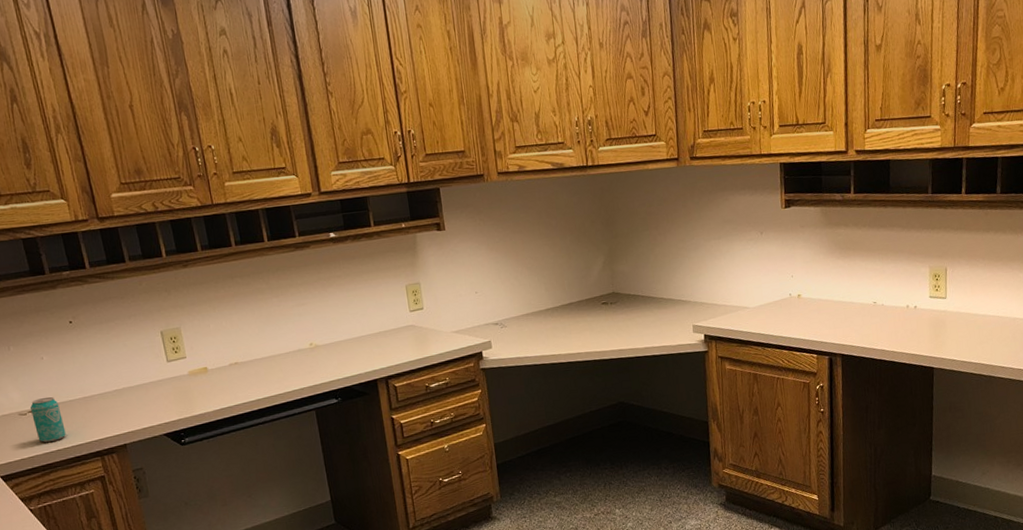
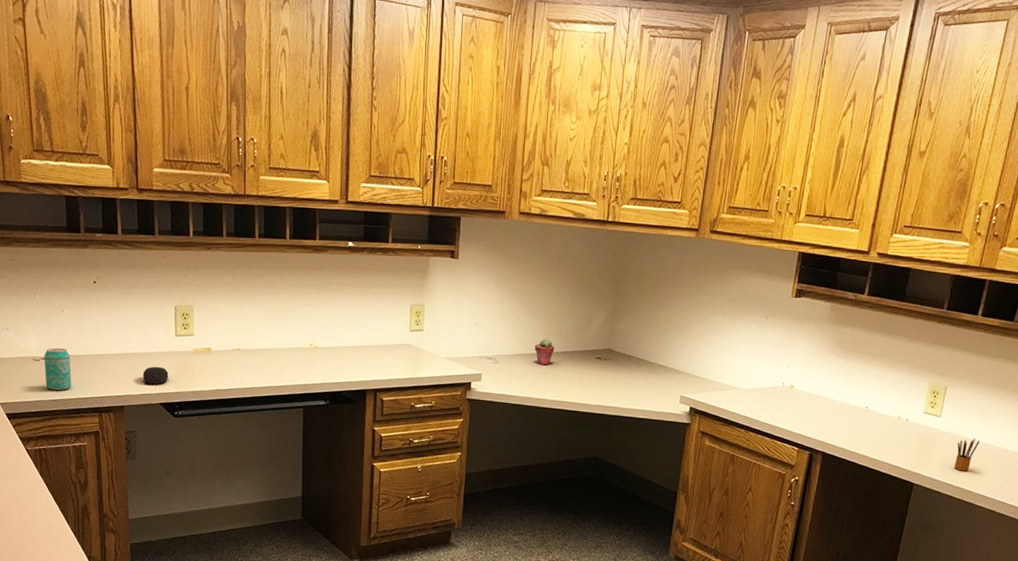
computer mouse: none [139,396,168,417] -> present [142,366,169,385]
potted succulent: none [539,294,560,321] -> present [535,339,555,366]
pencil box: none [968,312,988,347] -> present [953,438,980,472]

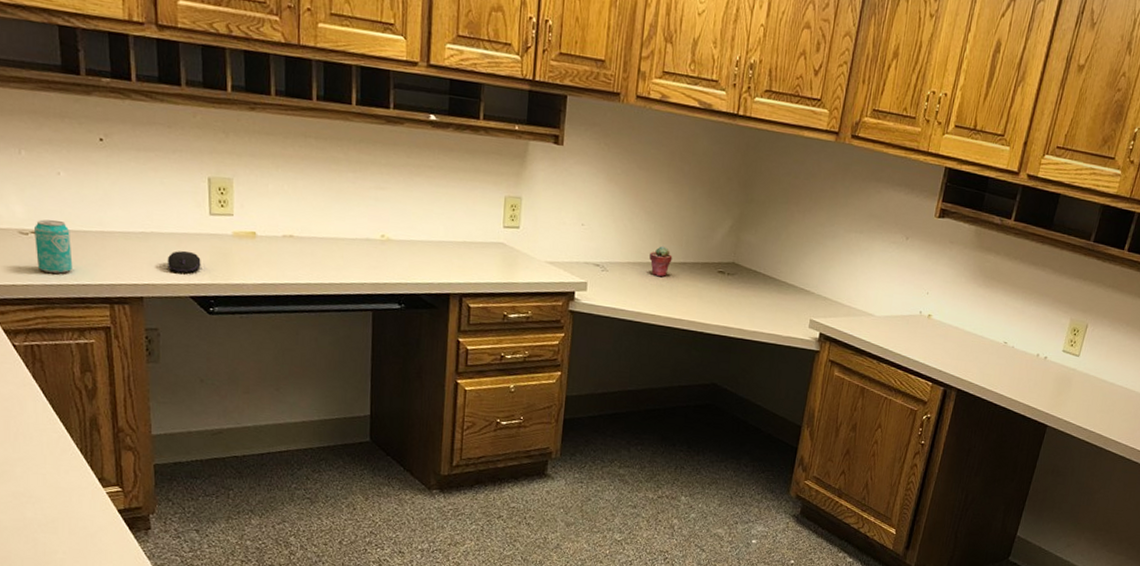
pencil box: present [953,438,980,472] -> none [1088,380,1116,415]

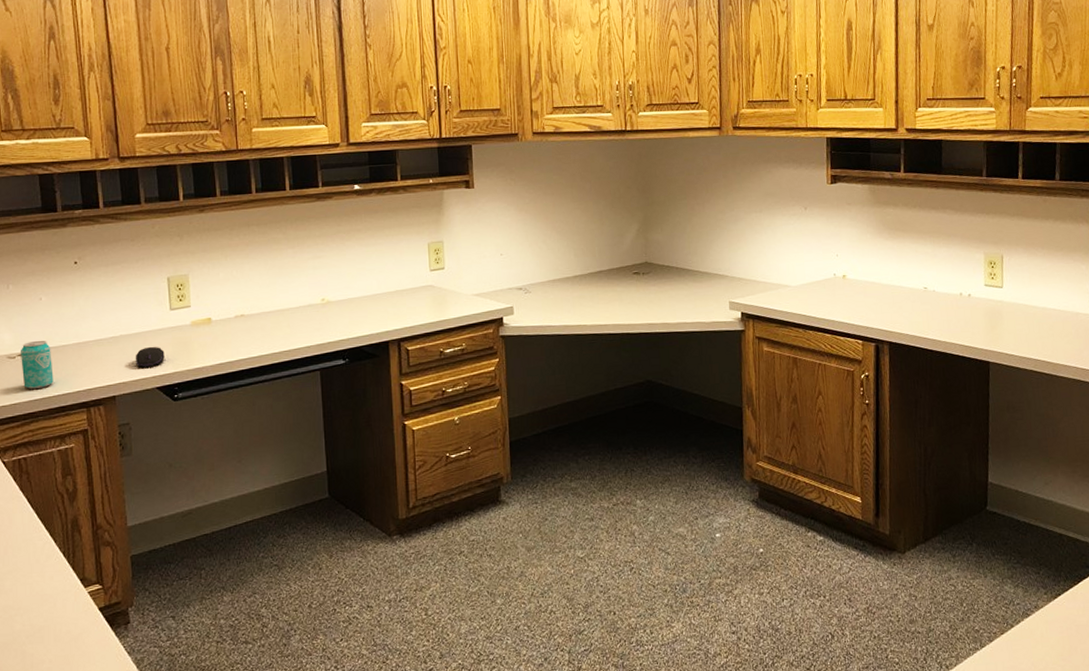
potted succulent: present [649,246,673,277] -> none [567,260,589,289]

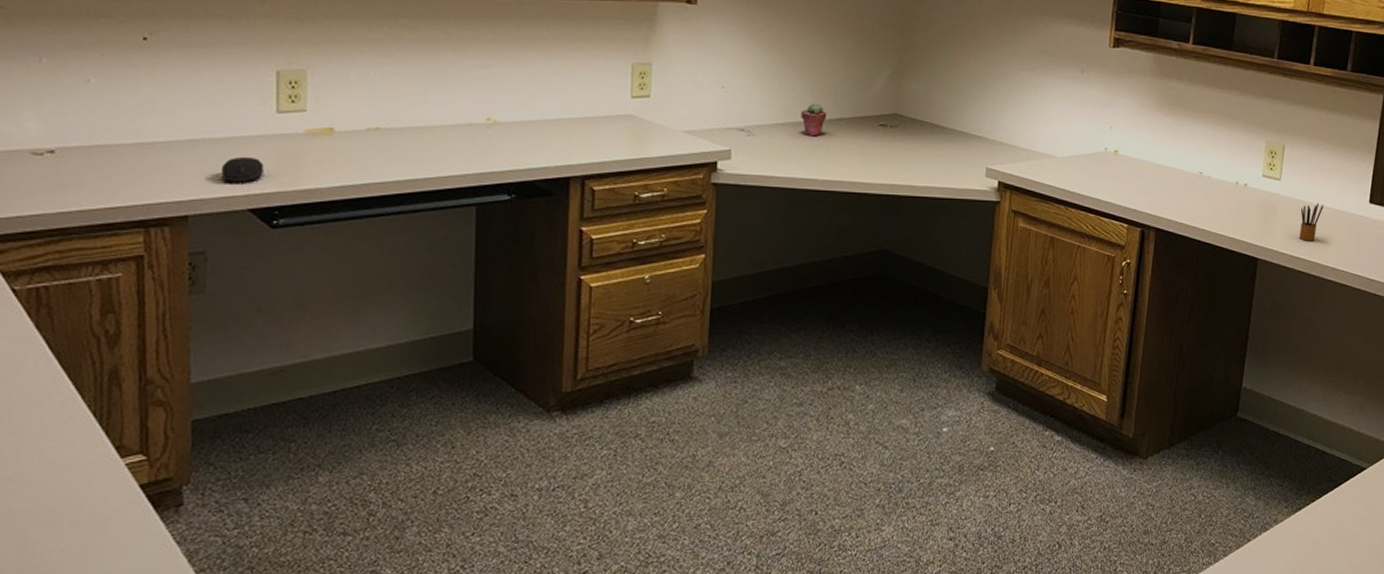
beverage can: present [21,340,54,389] -> none [51,134,99,197]
potted succulent: none [567,260,589,289] -> present [801,103,827,137]
pencil box: none [1026,305,1048,342] -> present [1299,202,1323,241]

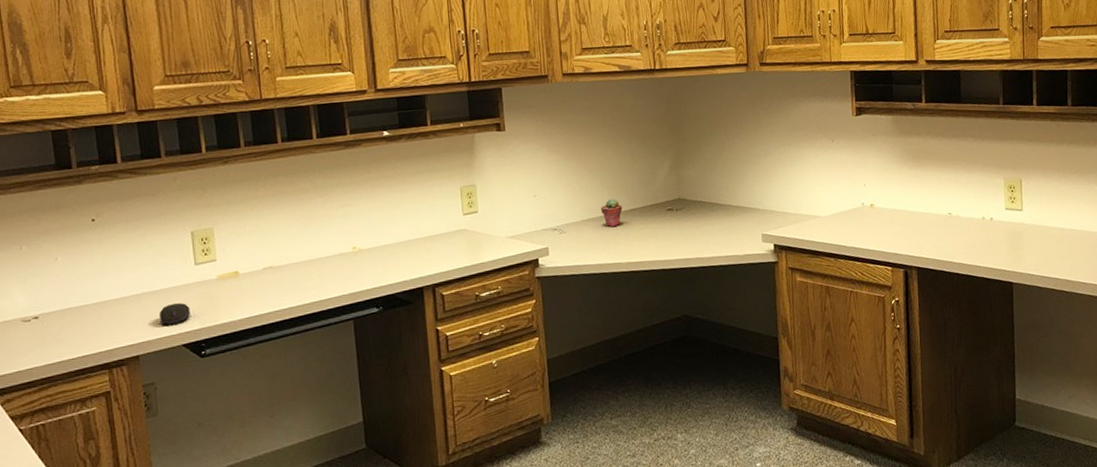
pencil box: present [1299,202,1323,241] -> none [1045,225,1066,262]

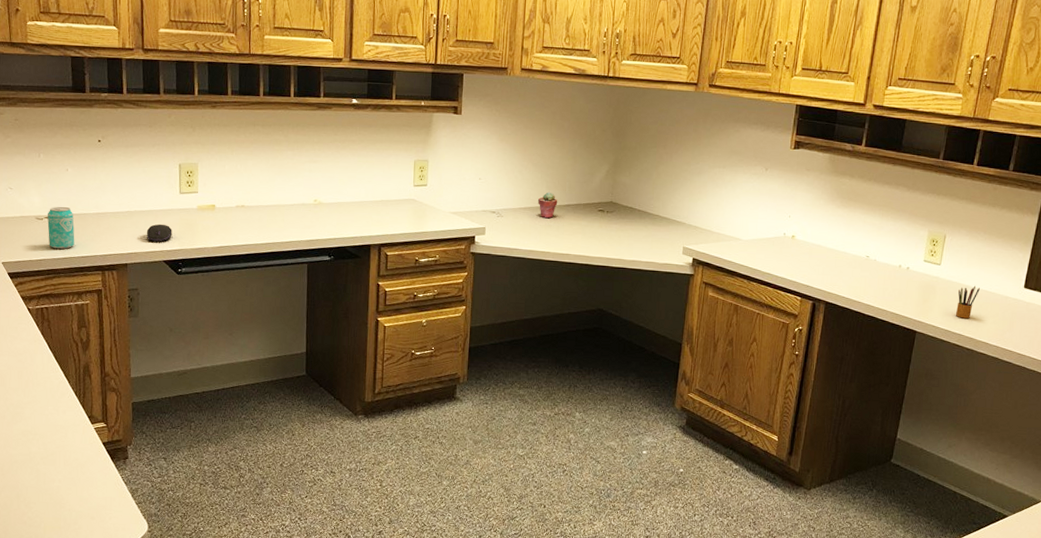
beverage can: none [36,301,72,353] -> present [47,206,75,249]
pencil box: none [1045,225,1066,262] -> present [955,285,980,319]

